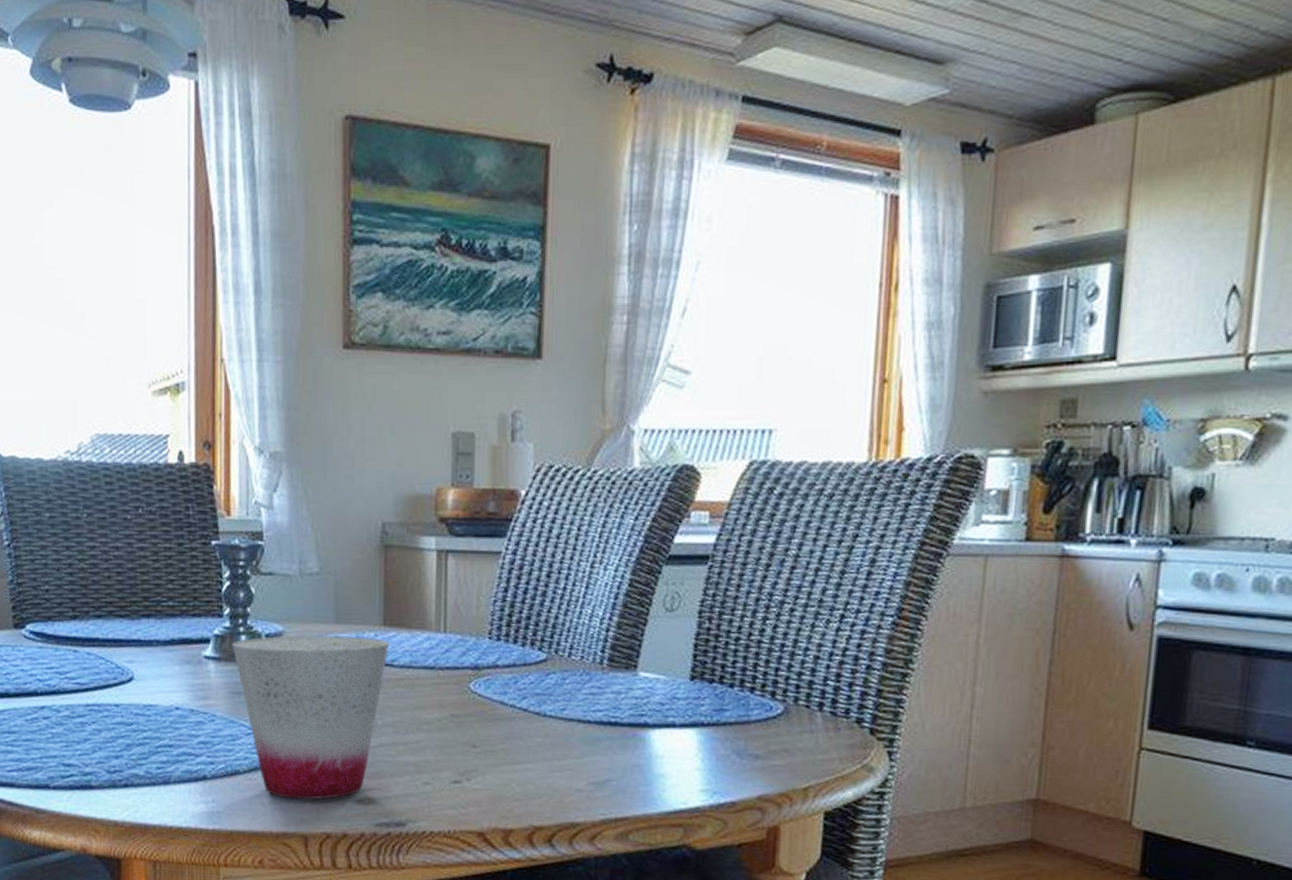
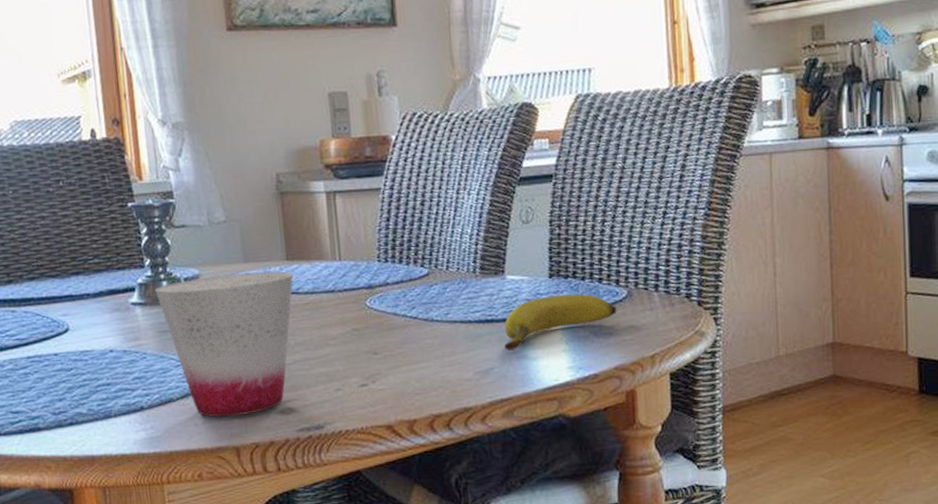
banana: none [627,702,769,762] -> present [504,294,617,350]

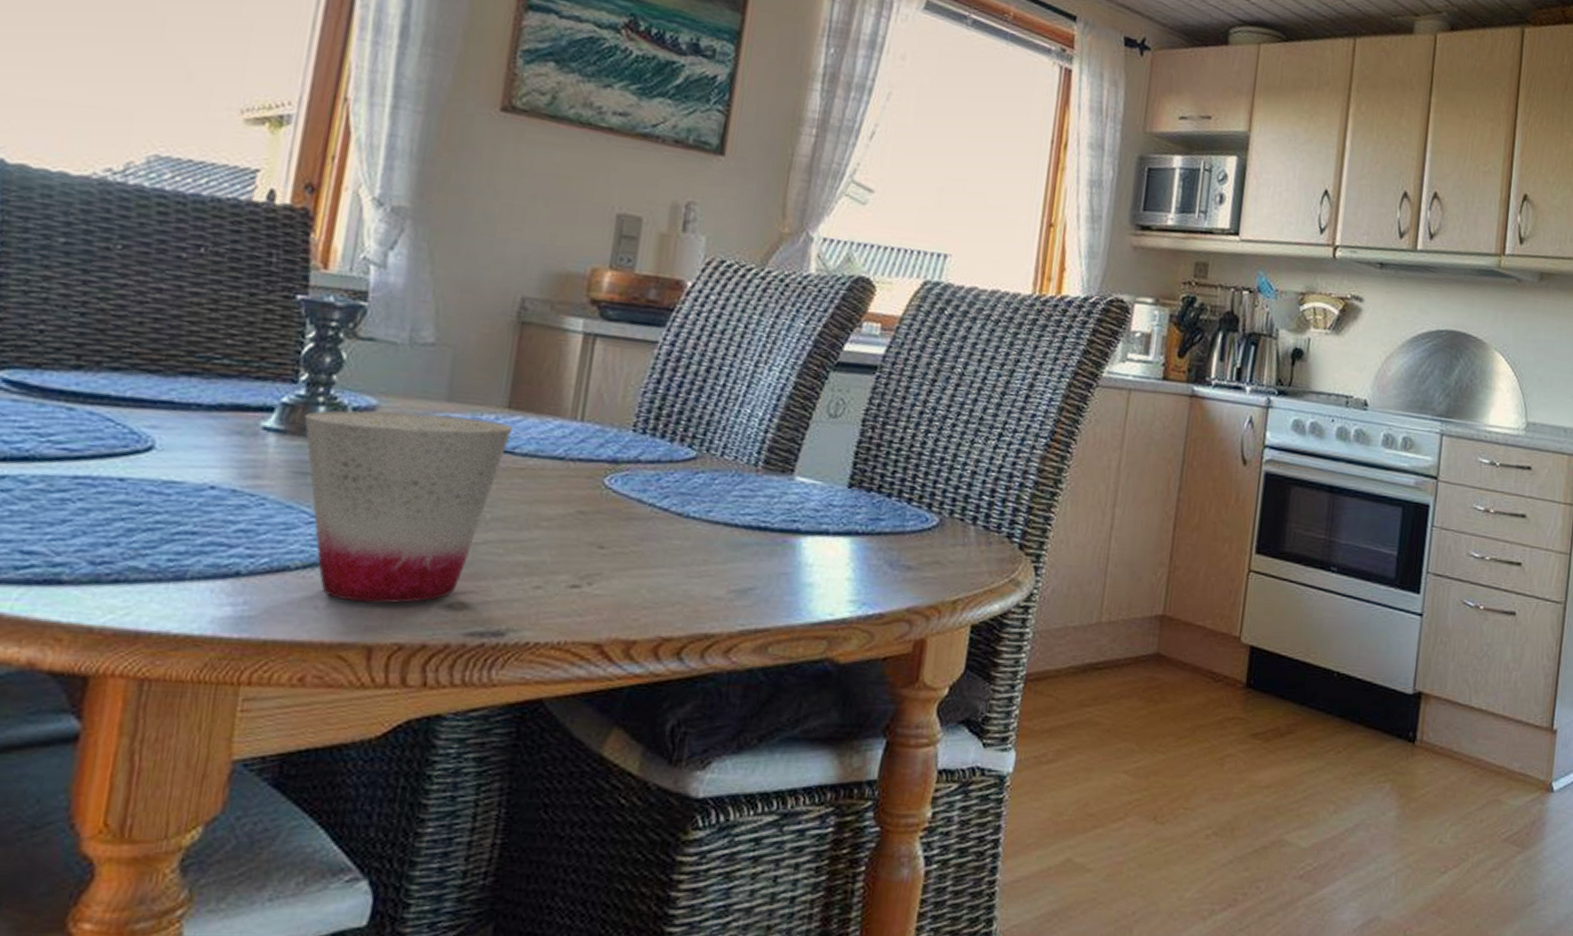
banana: present [504,294,617,350] -> none [774,509,923,570]

